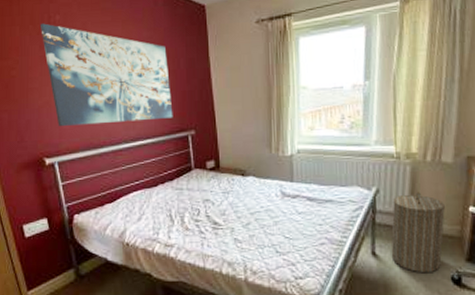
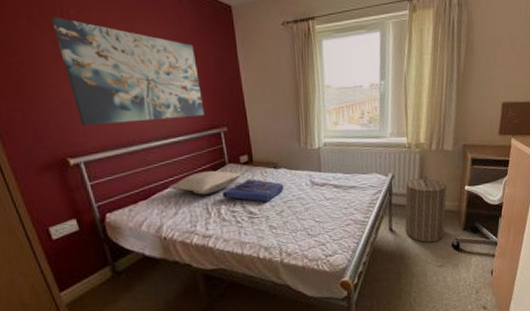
pillow: none [133,176,207,201] -> present [168,171,242,195]
tote bag: none [187,186,252,213] -> present [222,179,284,203]

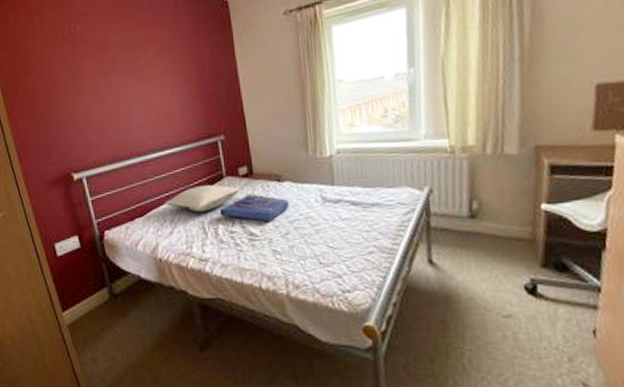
wall art: present [51,17,205,125] -> none [61,34,201,139]
laundry hamper: present [405,176,447,243] -> none [449,190,513,283]

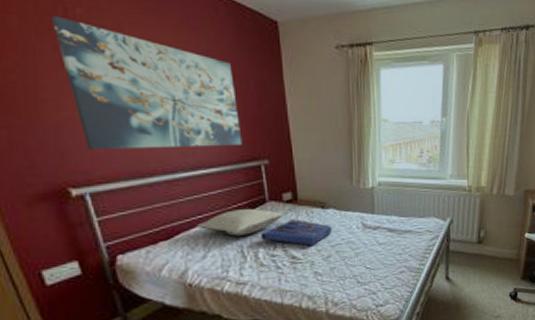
wall art: none [61,34,201,139] -> present [50,16,242,149]

